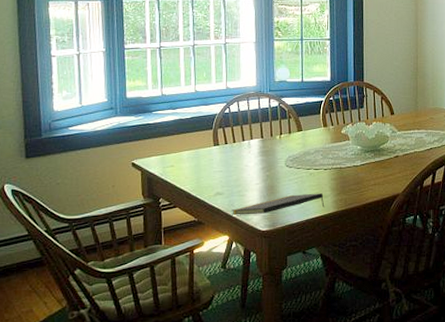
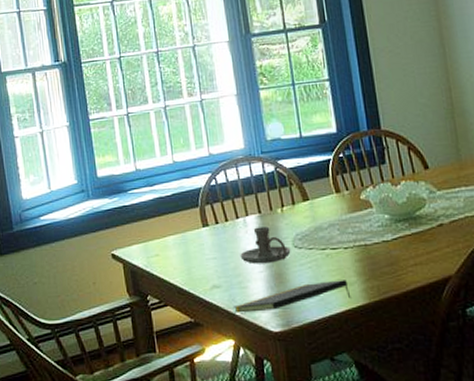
candle holder: none [242,149,283,178] -> present [240,226,291,264]

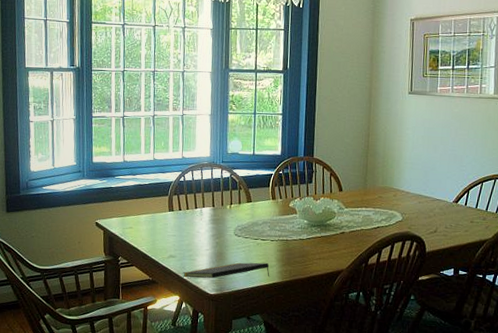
candle holder: present [240,226,291,264] -> none [194,217,232,245]

